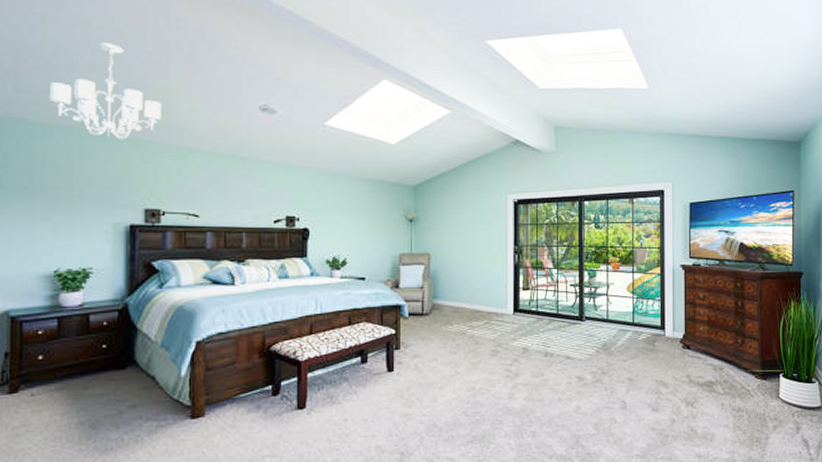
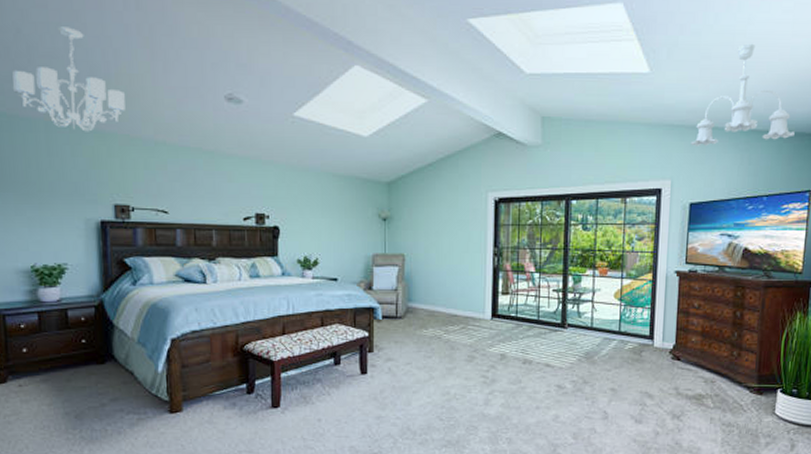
ceiling light fixture: none [687,64,776,152] -> present [691,43,795,146]

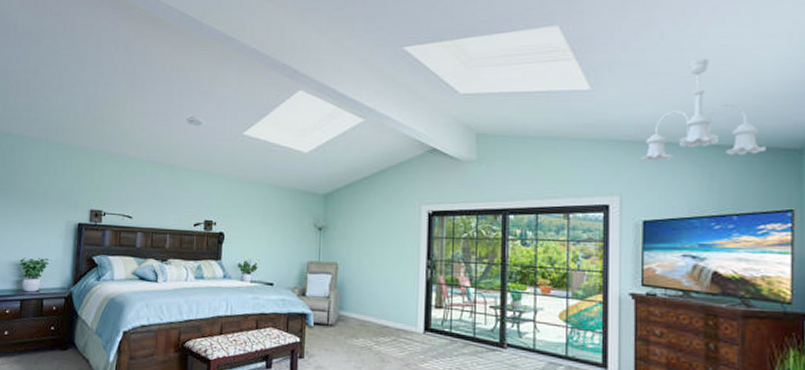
chandelier: present [12,27,125,132] -> none [27,67,109,149]

